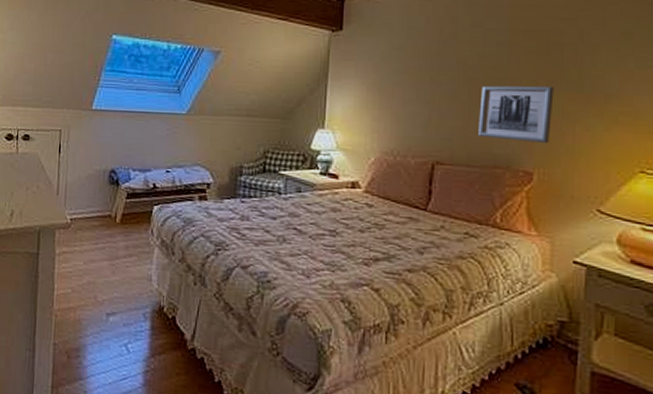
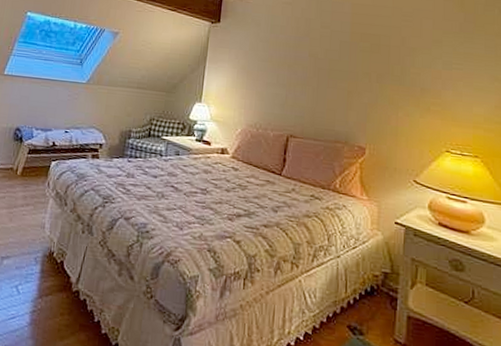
wall art: present [478,85,554,144] -> none [324,75,383,125]

